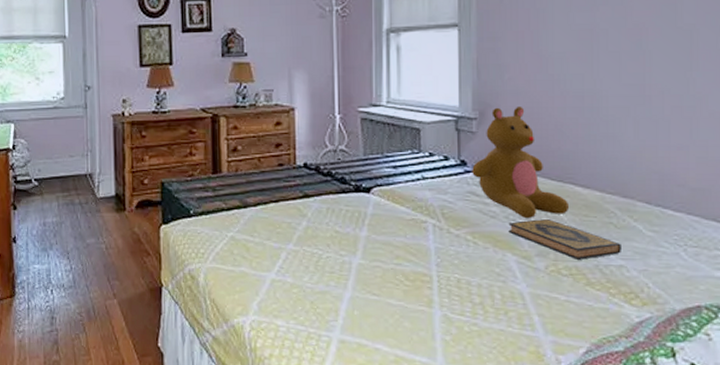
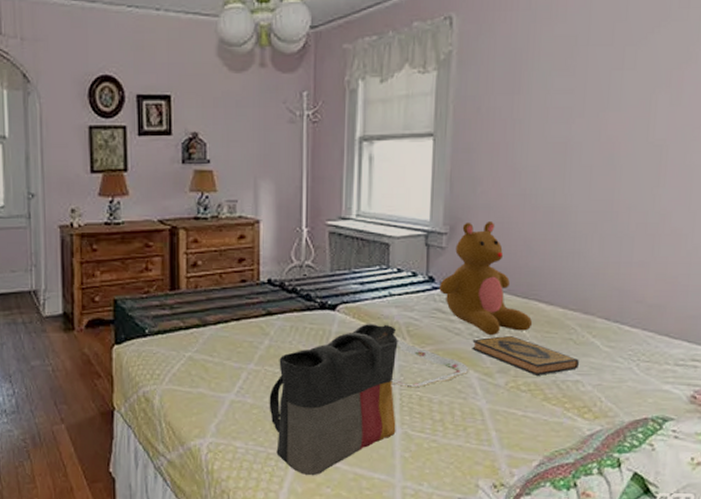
tote bag: none [308,206,435,357] -> present [269,324,398,476]
serving tray: none [428,222,507,270] -> present [391,340,469,388]

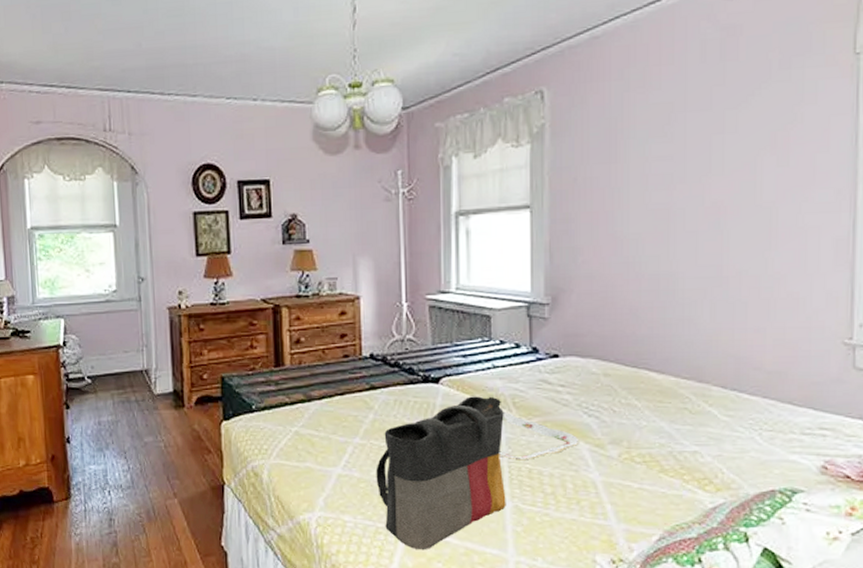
teddy bear: present [439,222,533,336] -> none [544,291,644,406]
hardback book: present [472,336,579,375] -> none [581,406,696,446]

